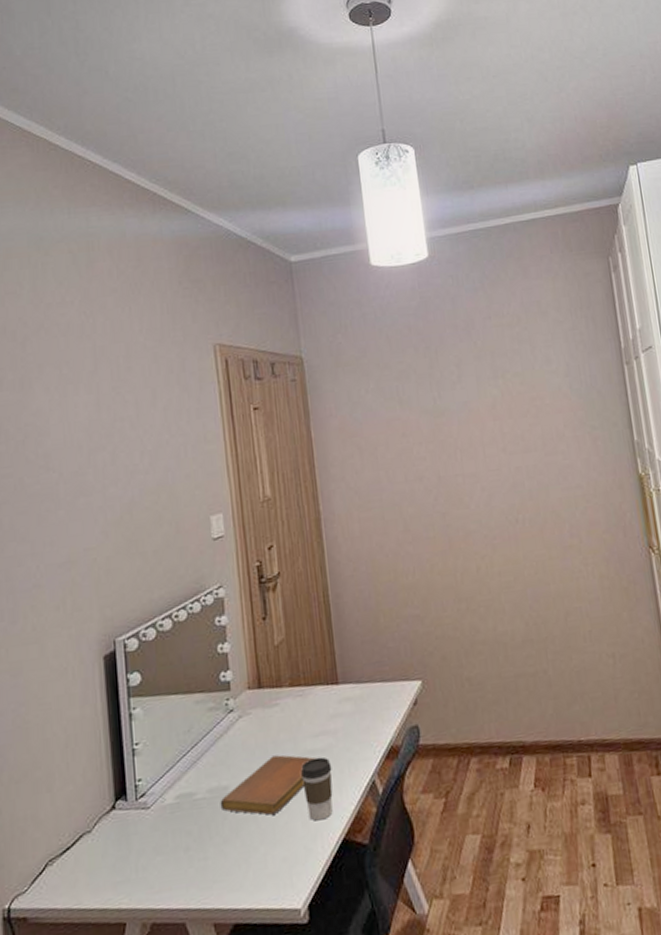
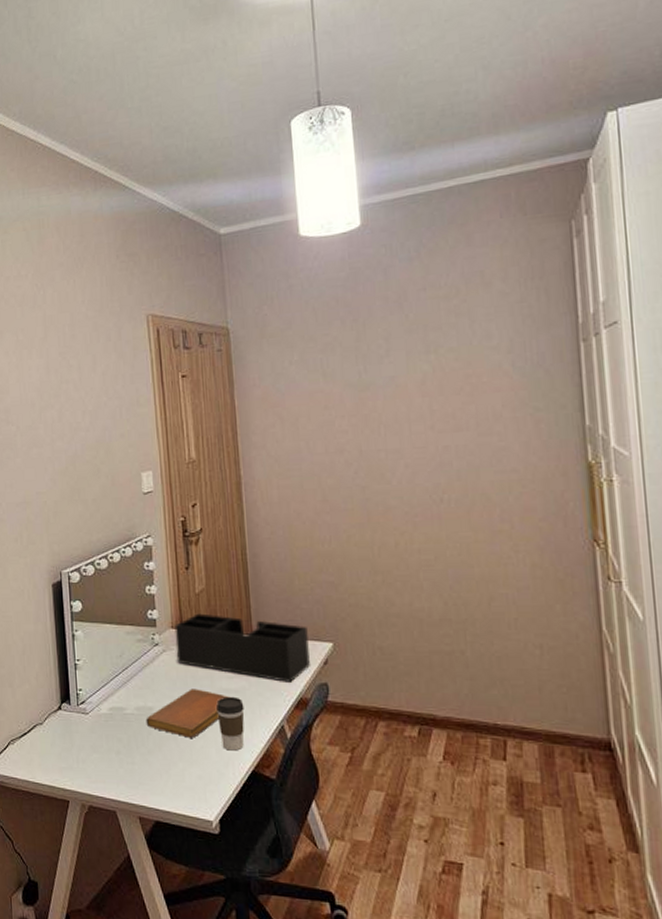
desk organizer: none [251,665,400,732] -> present [174,613,310,682]

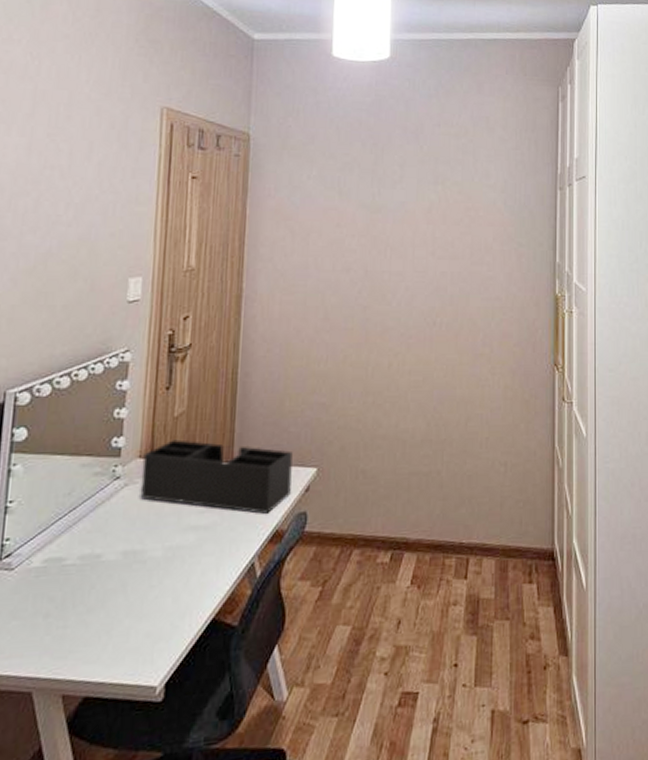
notebook: present [146,689,230,738] -> none [89,528,198,588]
coffee cup: present [216,696,245,751] -> none [179,534,213,598]

